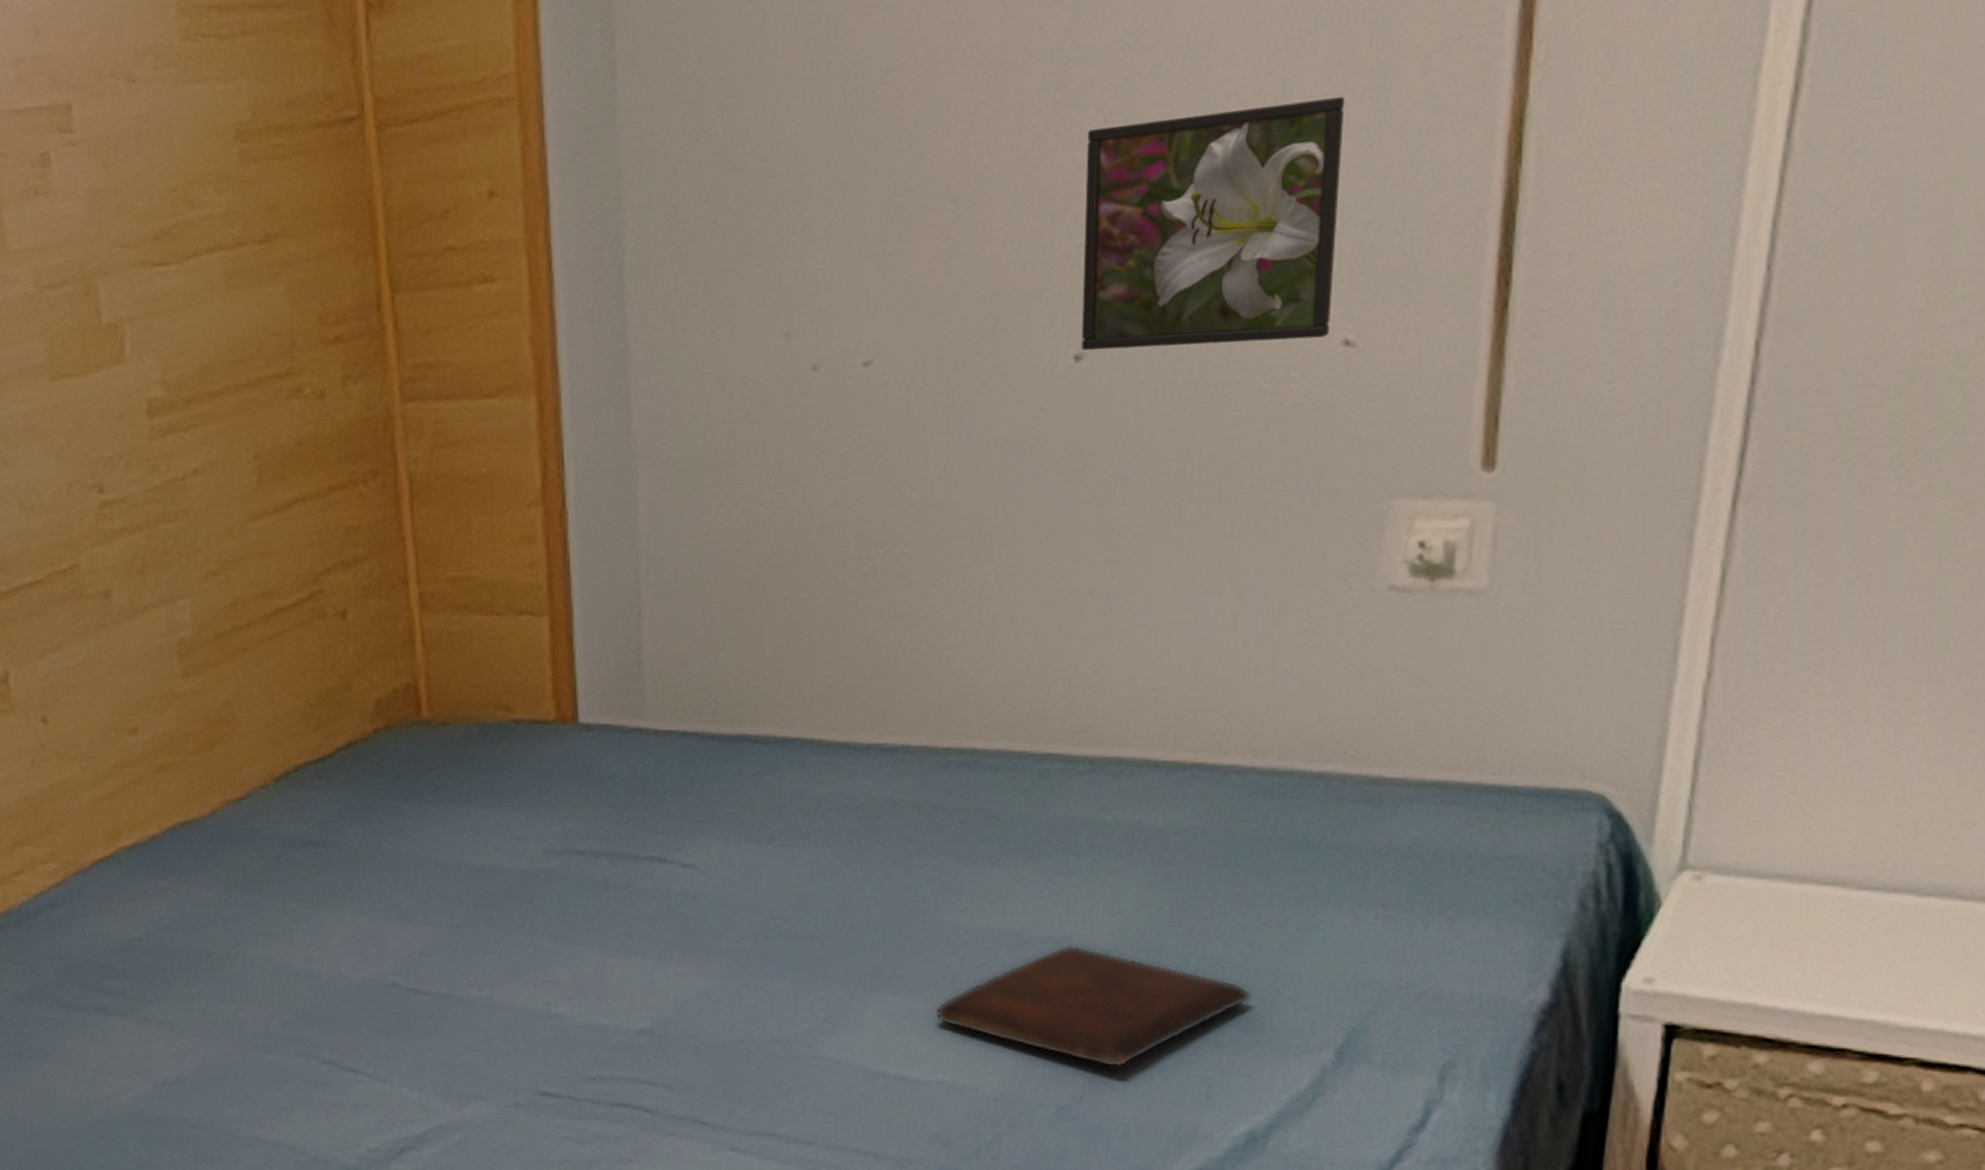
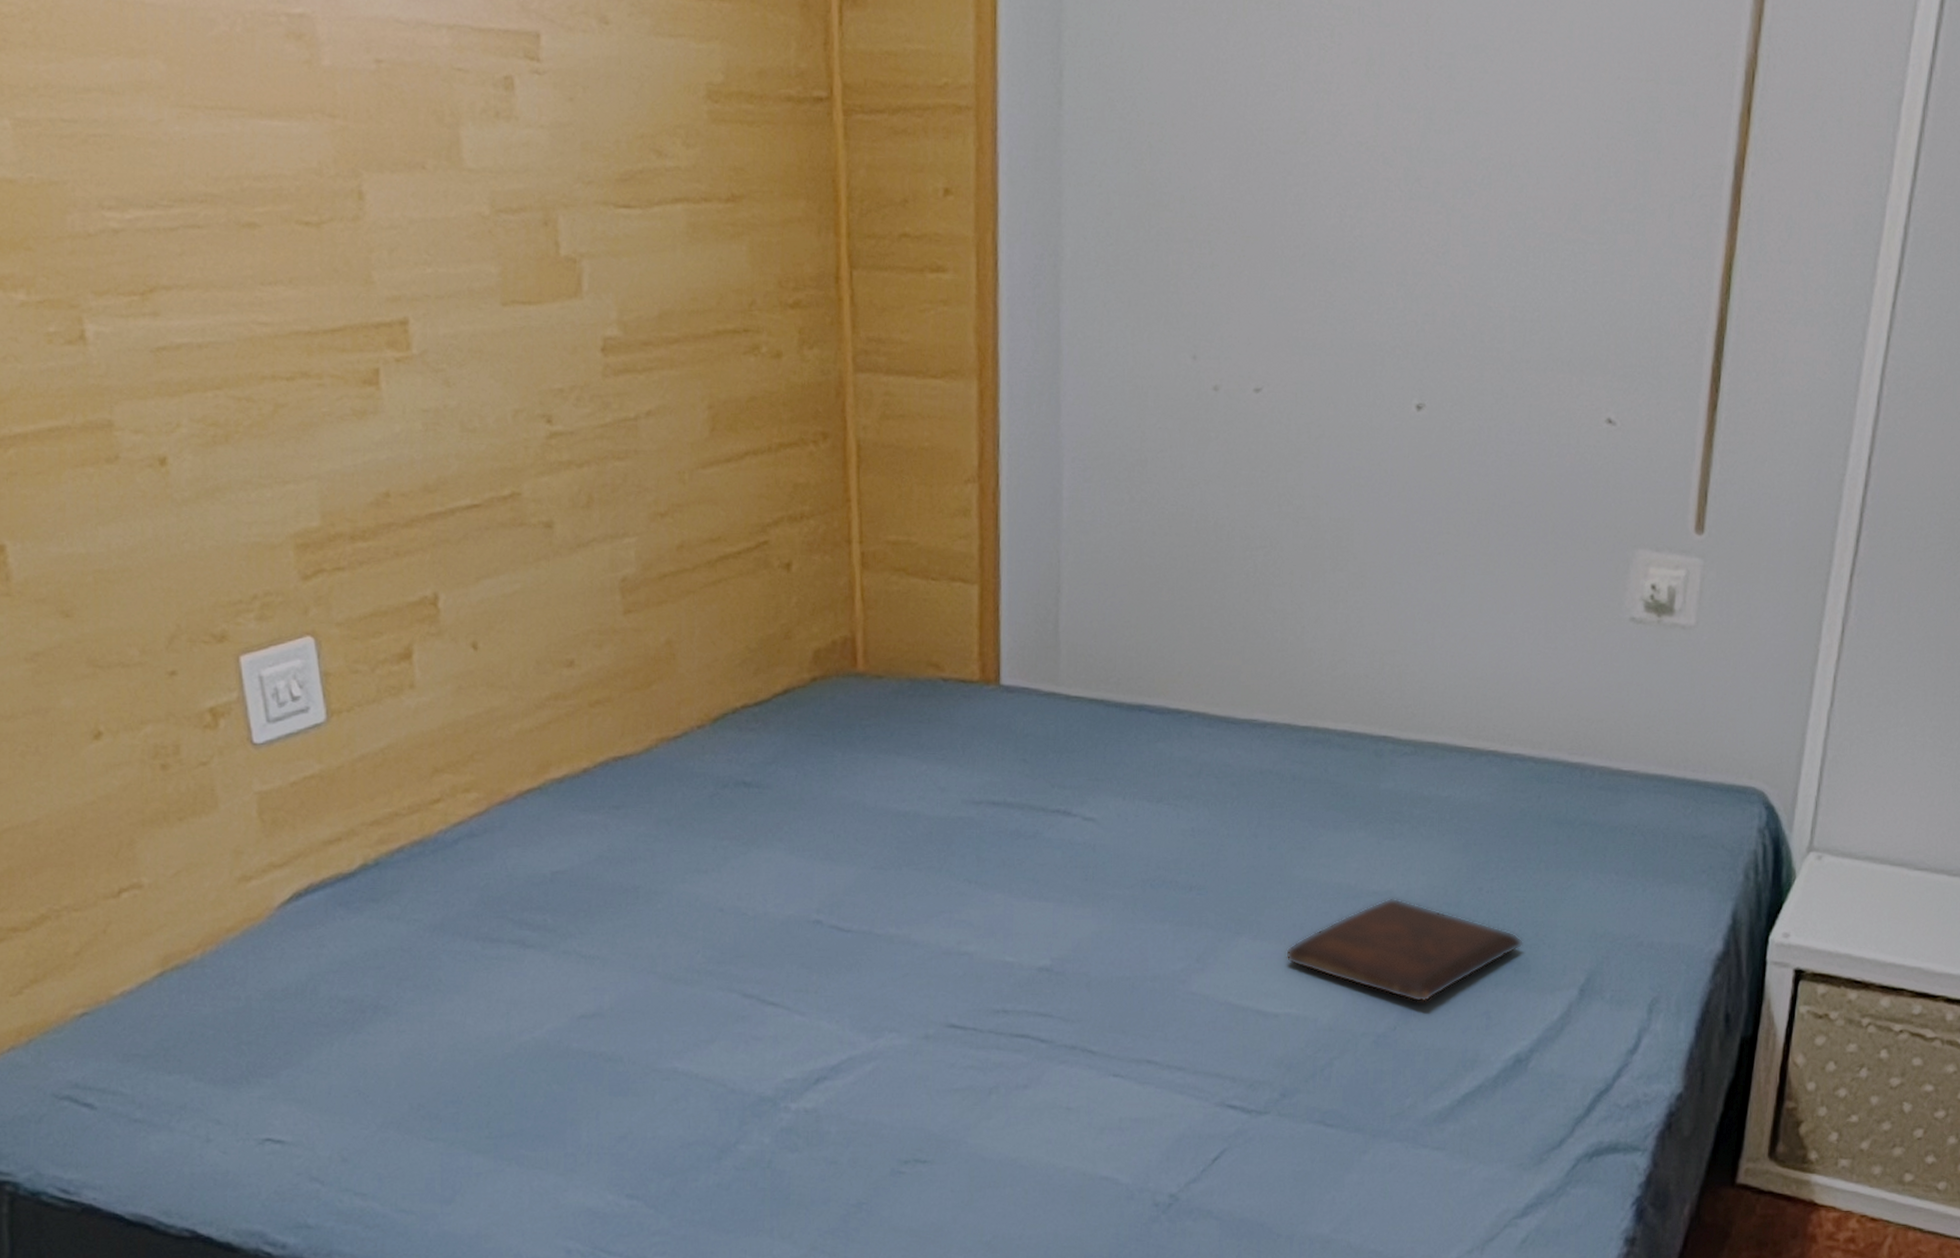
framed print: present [1081,96,1345,351] -> none [1422,220,1616,415]

